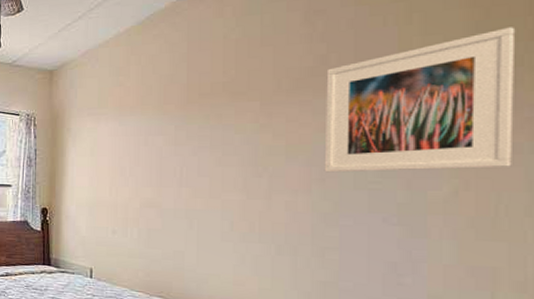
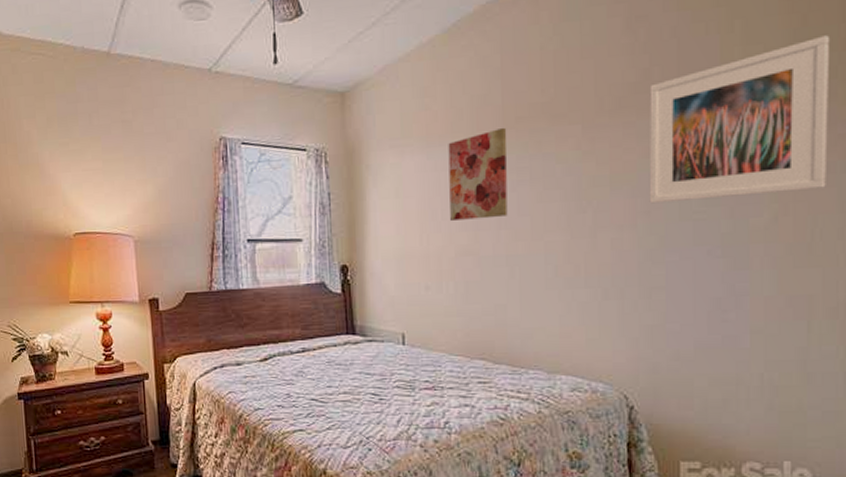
wall art: none [137,101,191,177] -> present [448,127,508,220]

